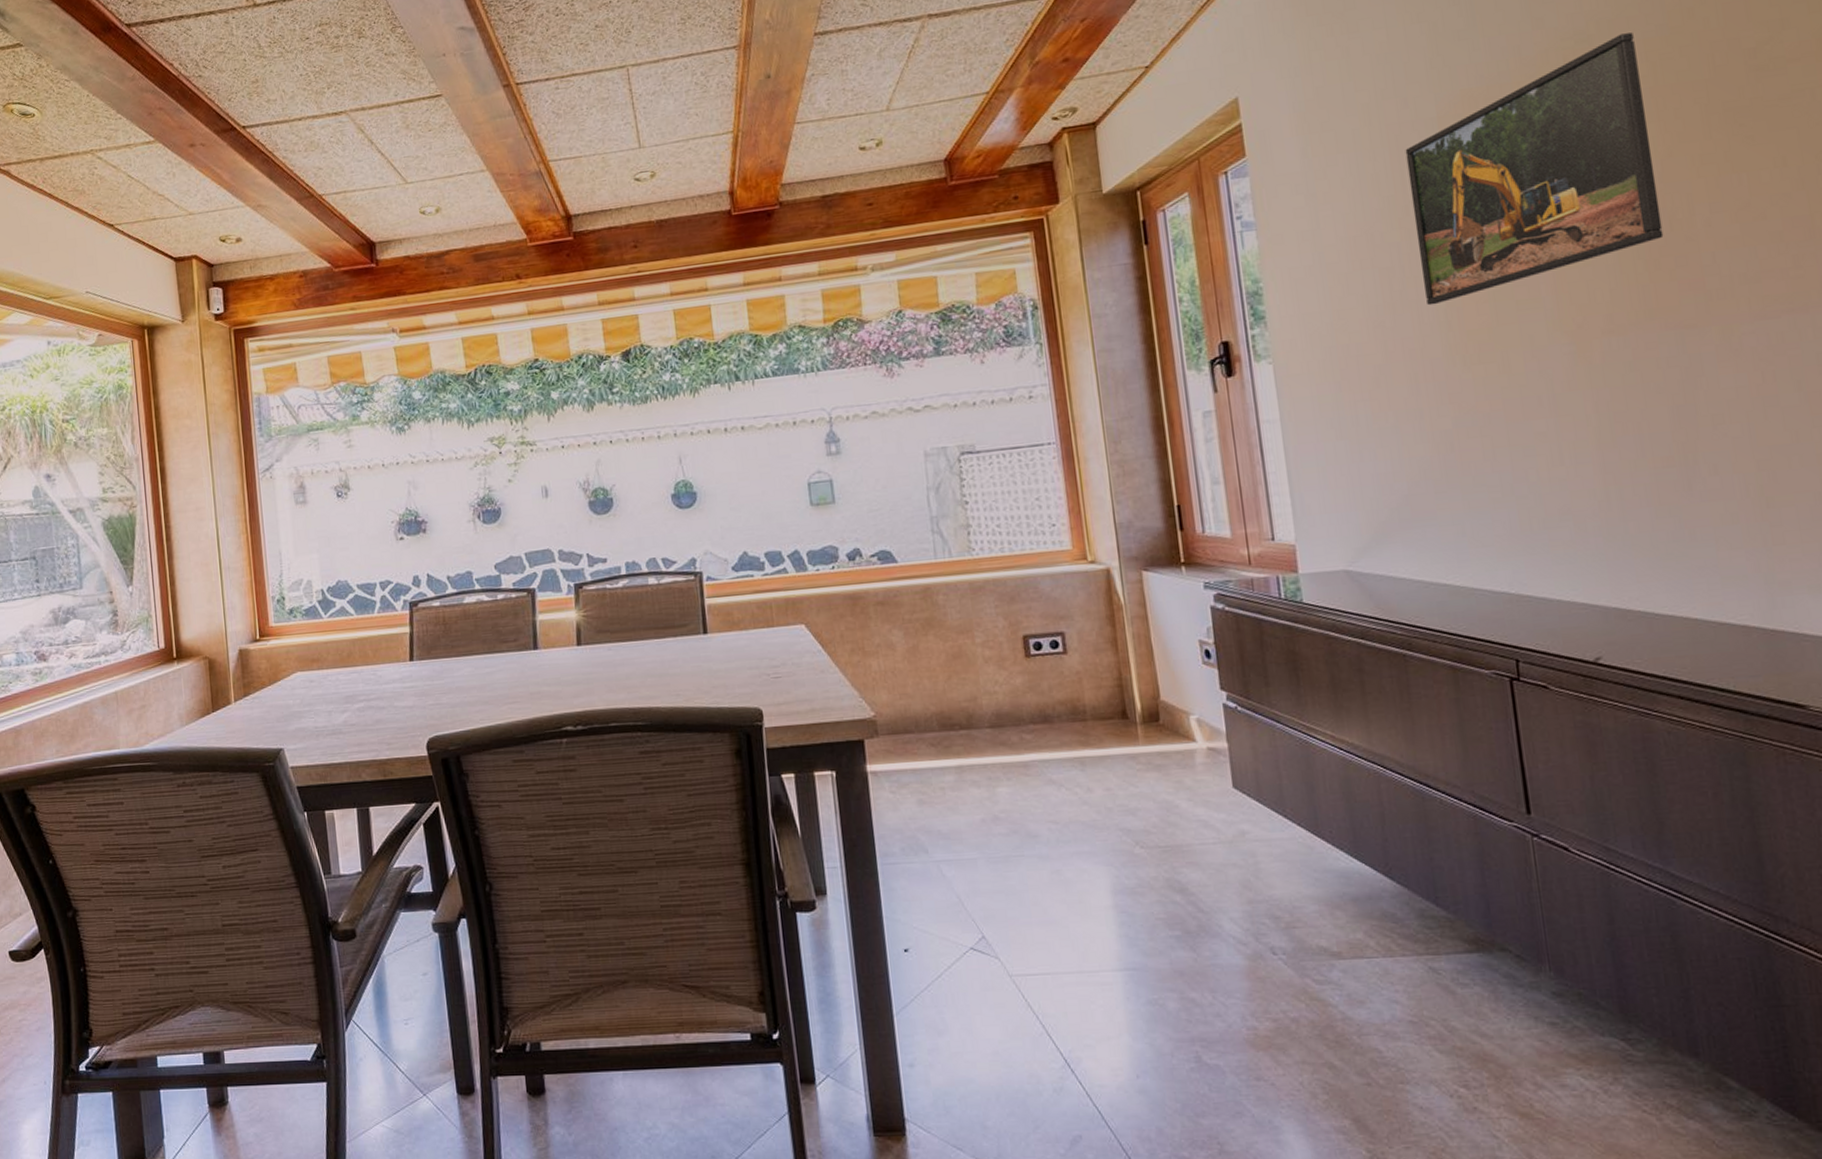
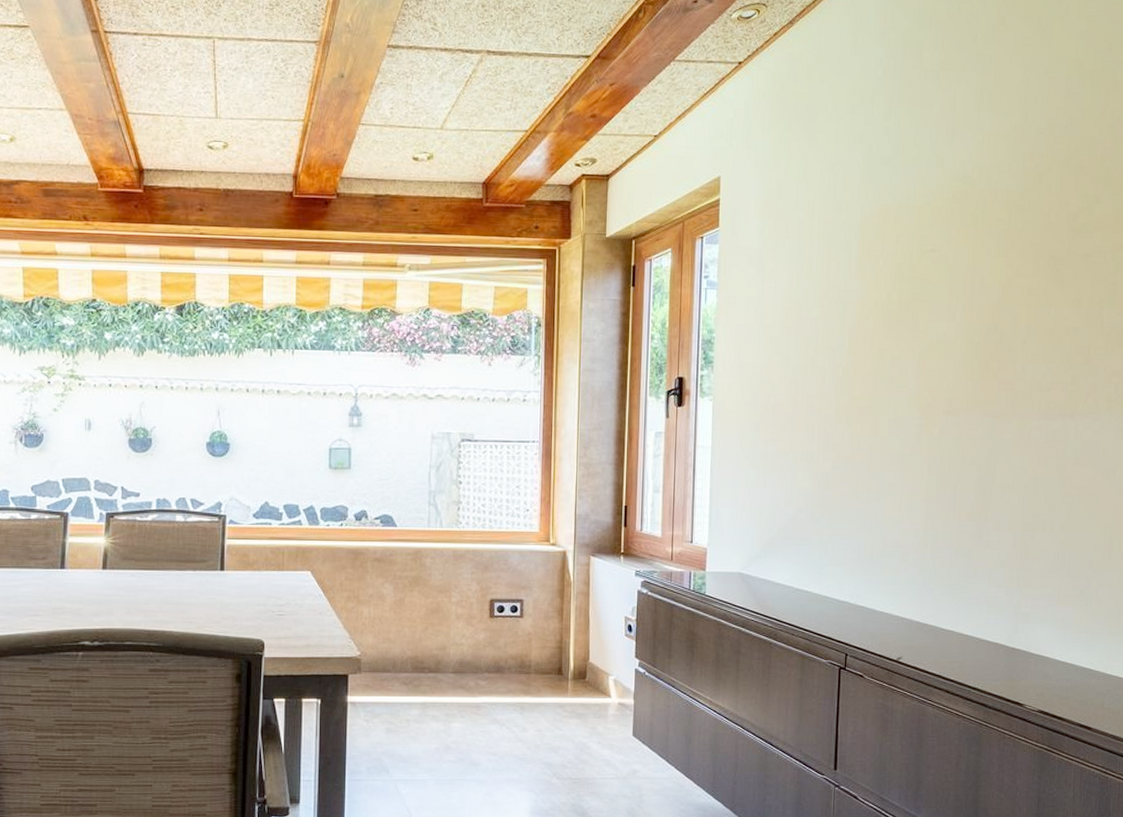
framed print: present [1405,32,1664,306] -> none [829,184,1001,372]

